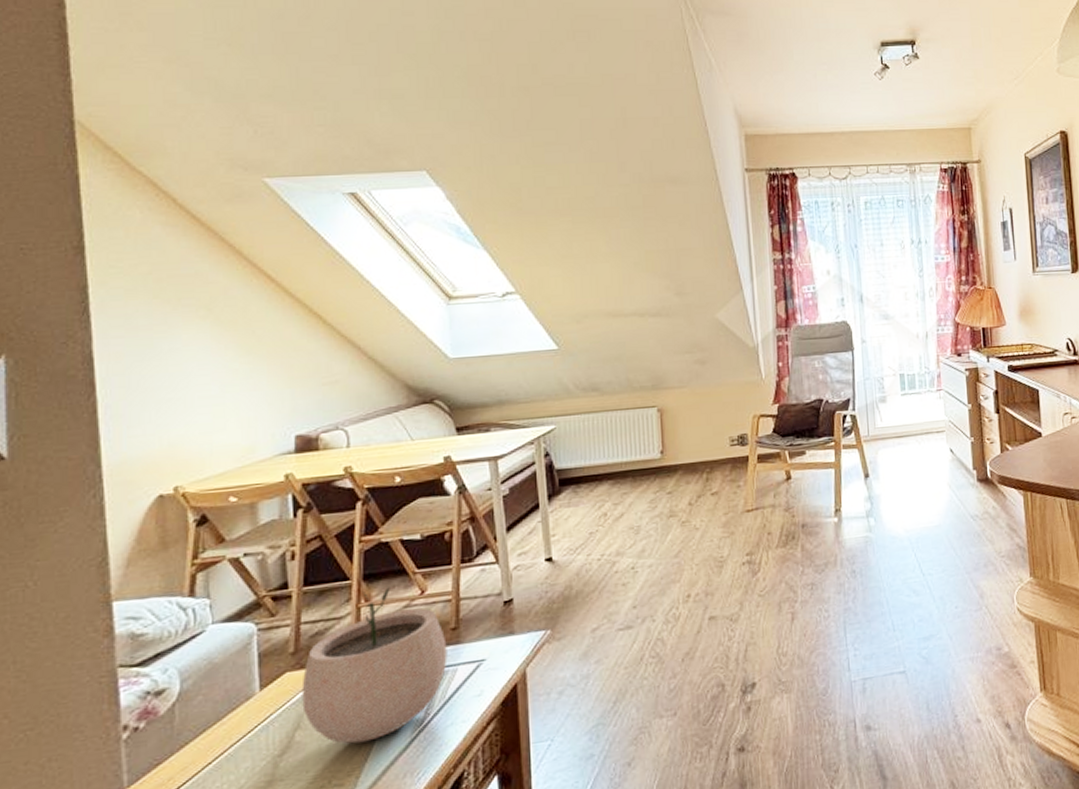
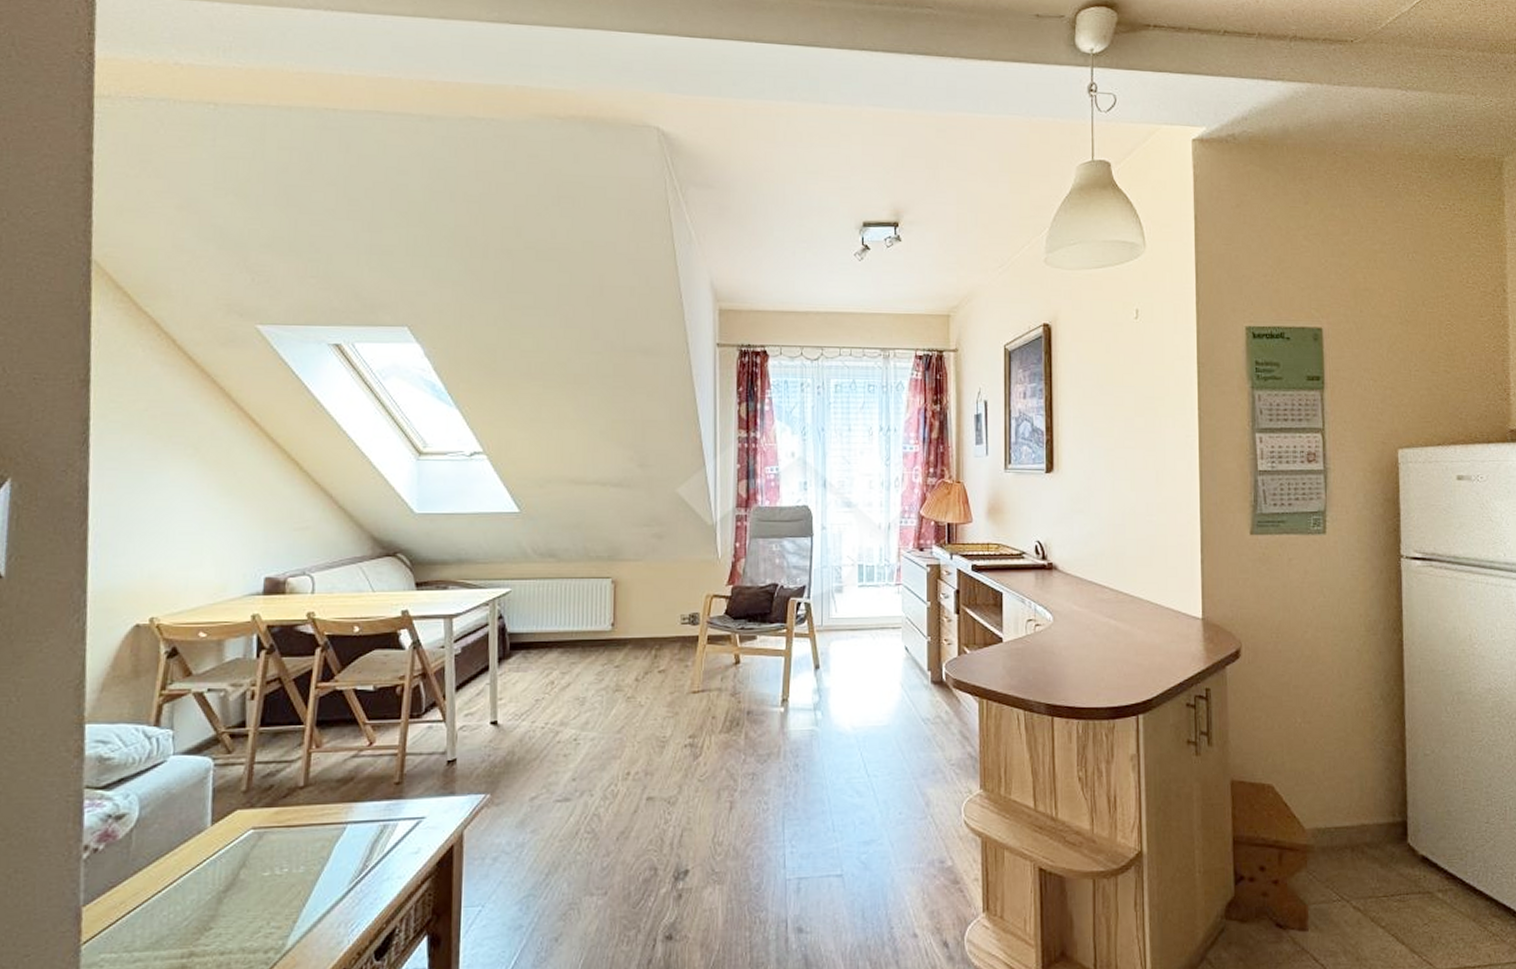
plant pot: present [301,587,448,744] -> none [249,735,390,888]

